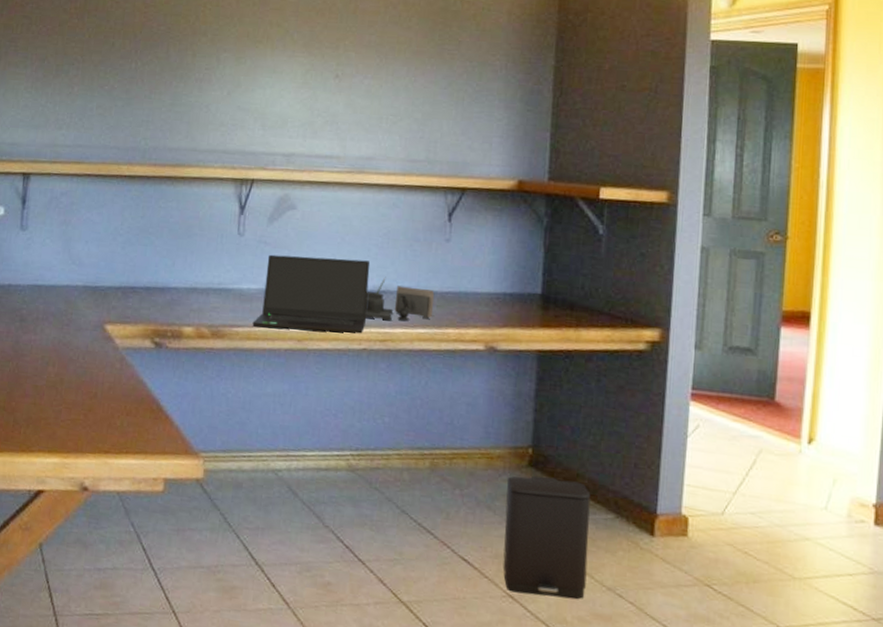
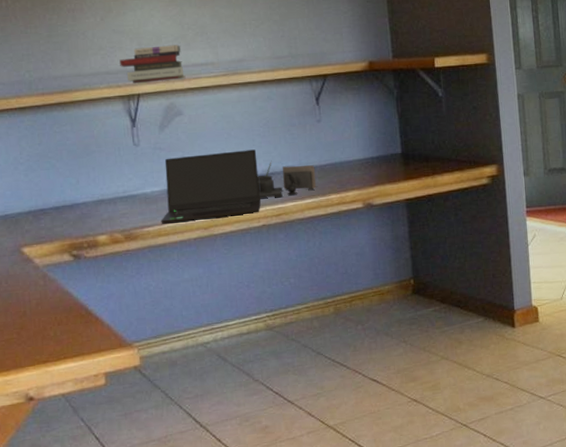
books: none [239,129,307,170] -> present [119,44,186,84]
pedal bin: present [502,476,591,599] -> none [397,298,471,397]

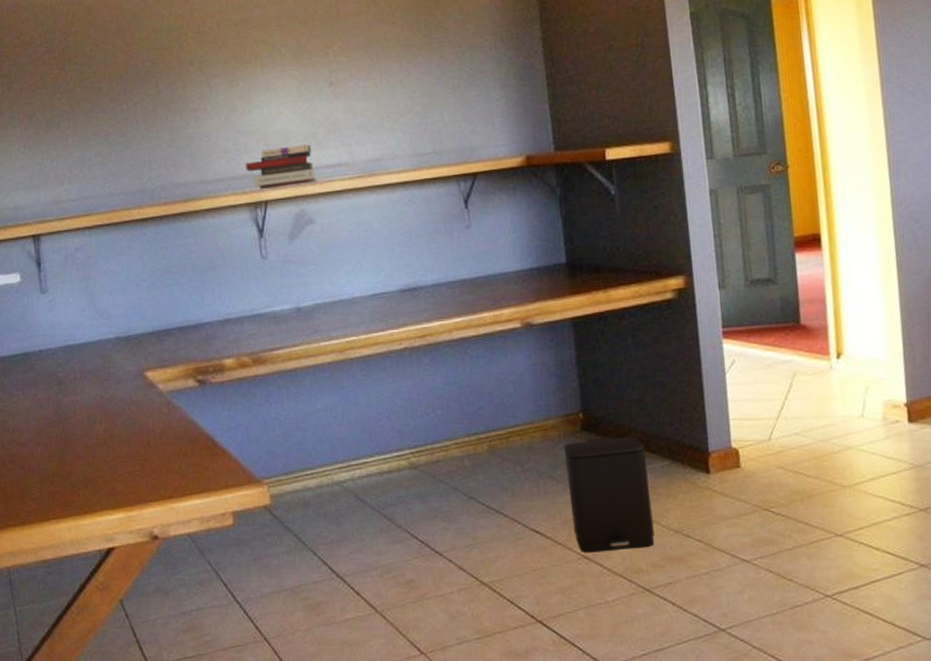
laptop: present [161,149,262,224] -> none [291,261,403,346]
desk organizer: present [257,160,317,198] -> none [398,273,466,317]
pedal bin: none [397,298,471,397] -> present [563,436,655,553]

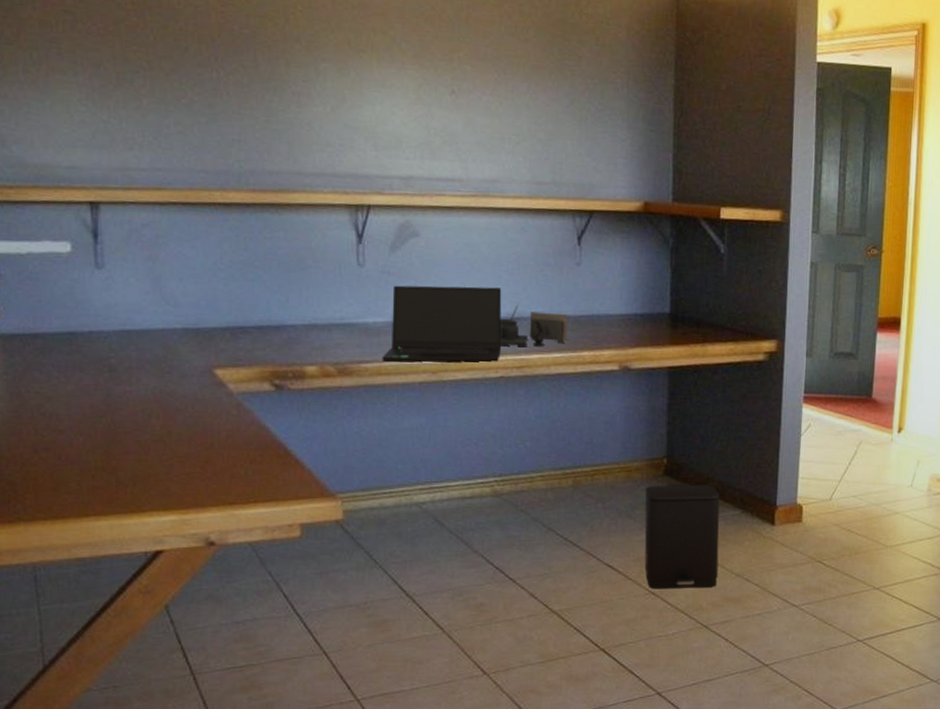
books: present [245,144,317,190] -> none [350,150,427,195]
laptop: none [291,261,403,346] -> present [382,285,502,363]
desk organizer: none [398,273,466,317] -> present [499,303,569,348]

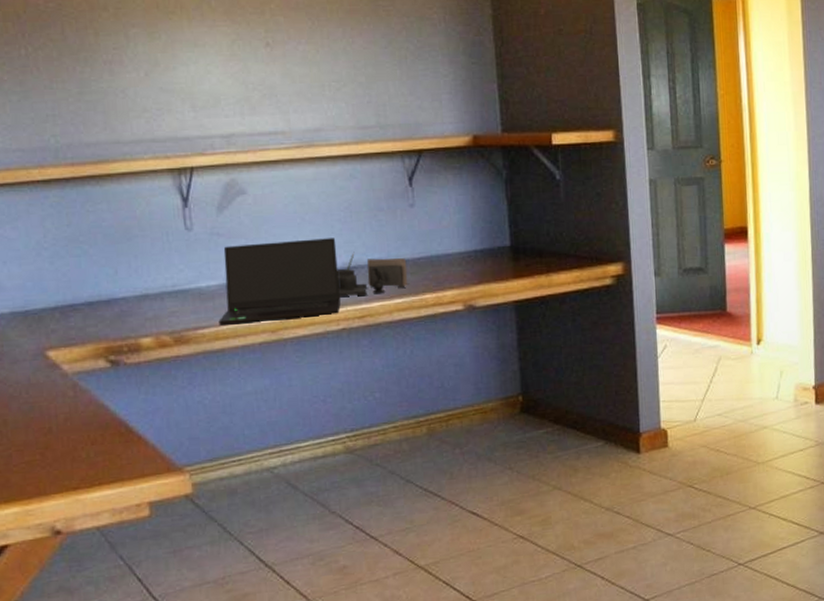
pedal bin: present [644,483,720,589] -> none [502,418,587,533]

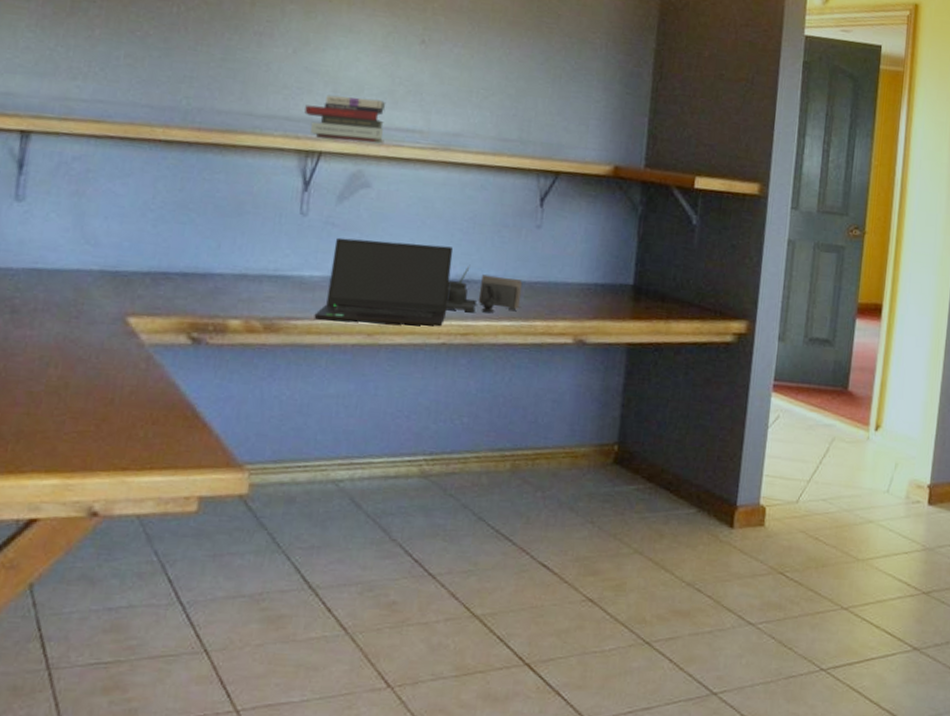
books: none [168,108,250,155] -> present [304,95,387,144]

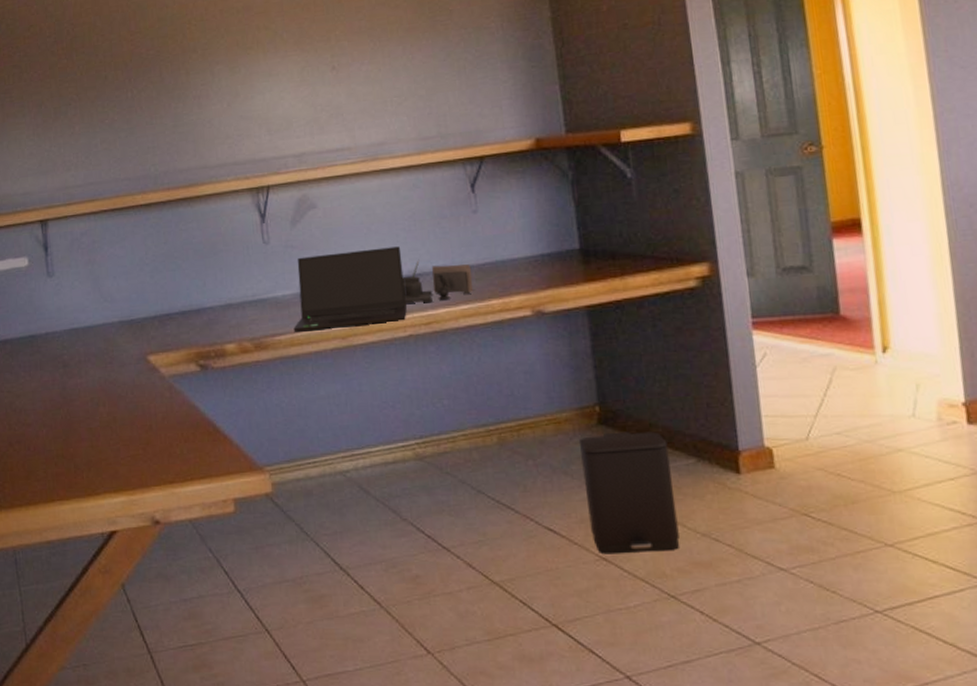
books: present [304,95,387,144] -> none [247,129,320,175]
pedal bin: none [583,473,674,597] -> present [578,431,680,554]

